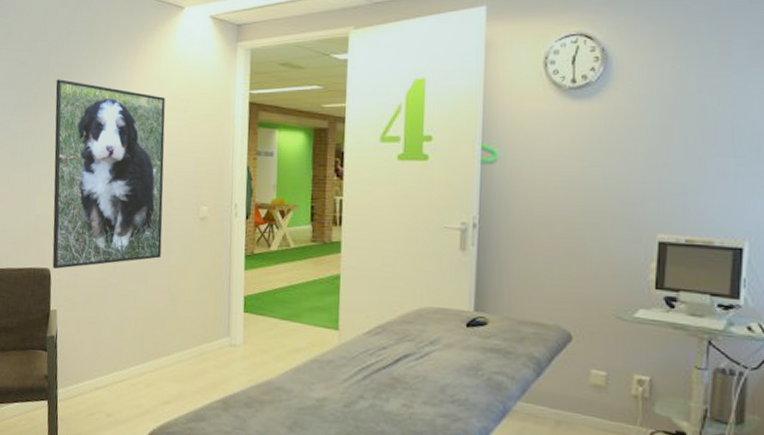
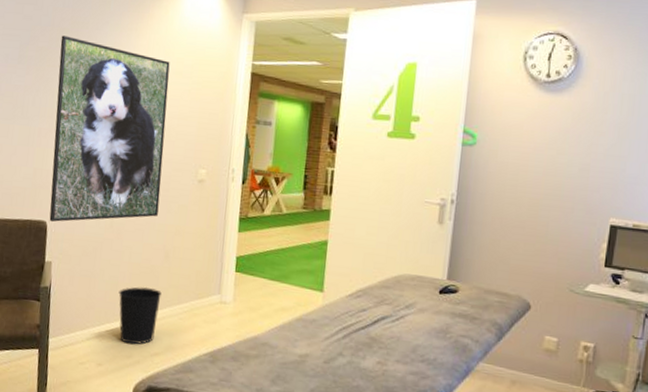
wastebasket: none [125,331,169,393] -> present [118,286,162,345]

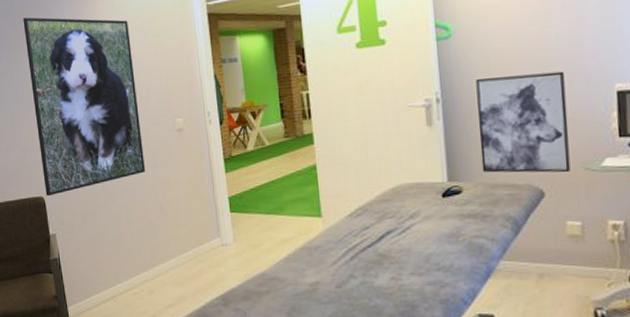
wastebasket: present [118,286,162,345] -> none [123,242,165,300]
wall art: none [480,189,569,291] -> present [476,71,571,173]

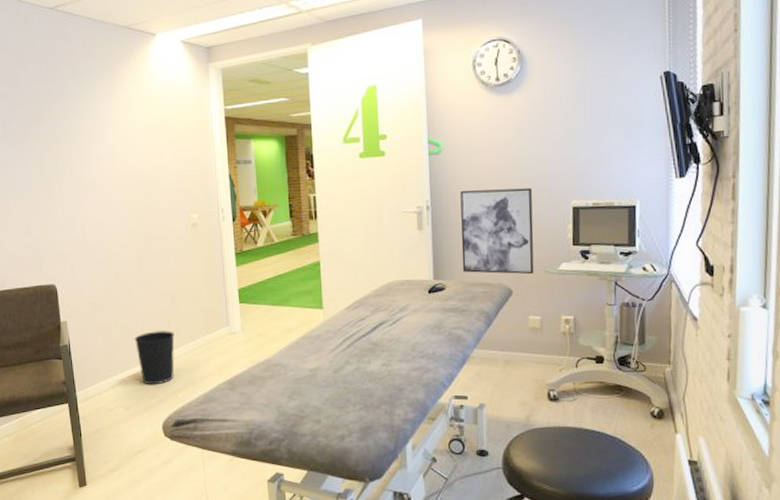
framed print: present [23,17,145,197] -> none [40,108,159,285]
wastebasket: none [123,242,165,300] -> present [134,330,175,385]

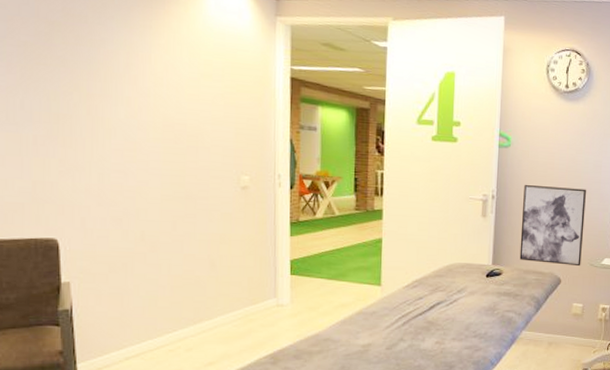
wastebasket: present [134,330,175,385] -> none [159,298,210,358]

